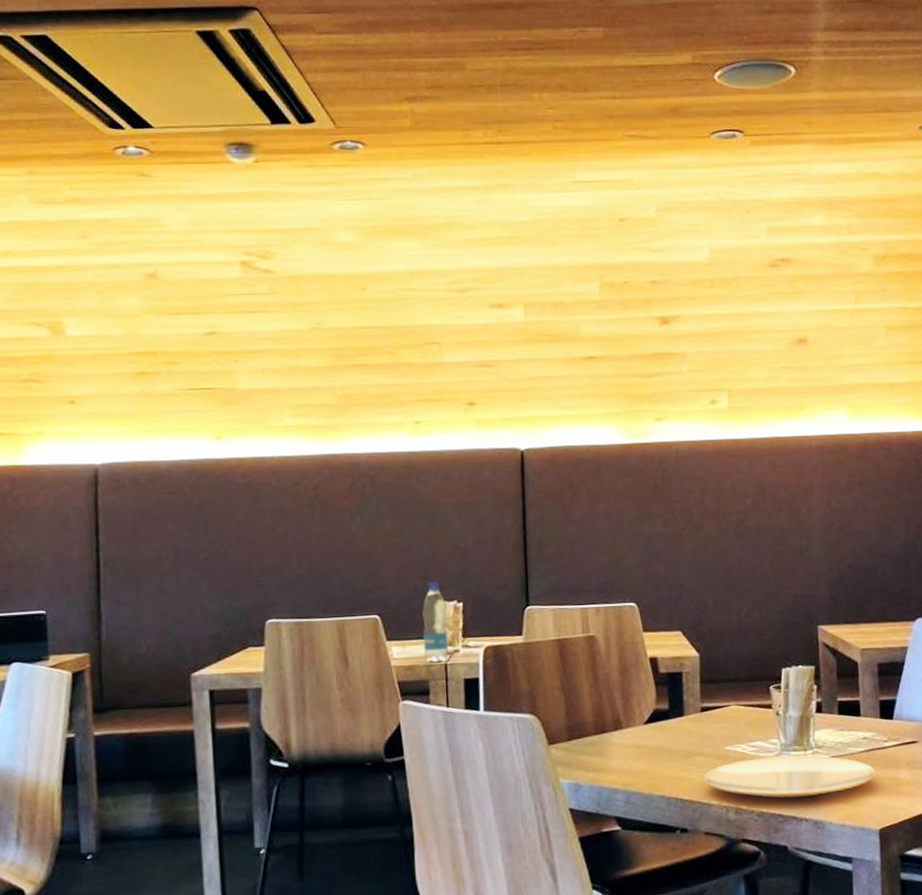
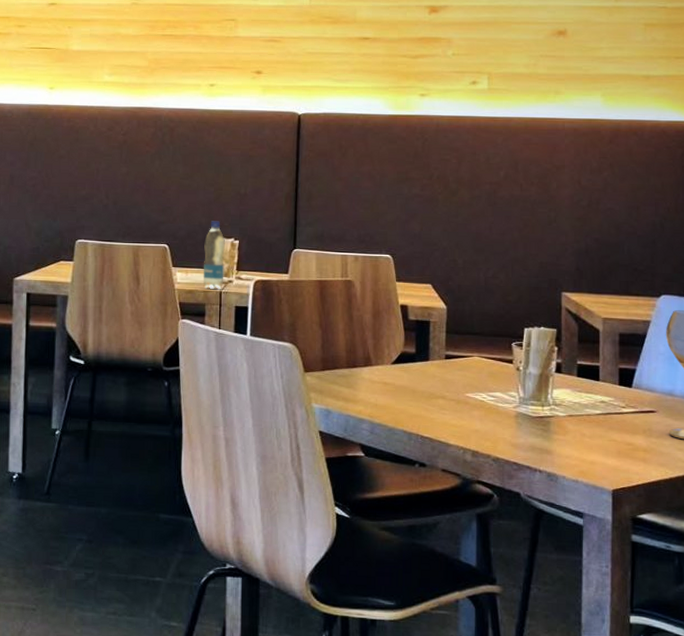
plate: present [704,755,875,799] -> none [444,407,611,450]

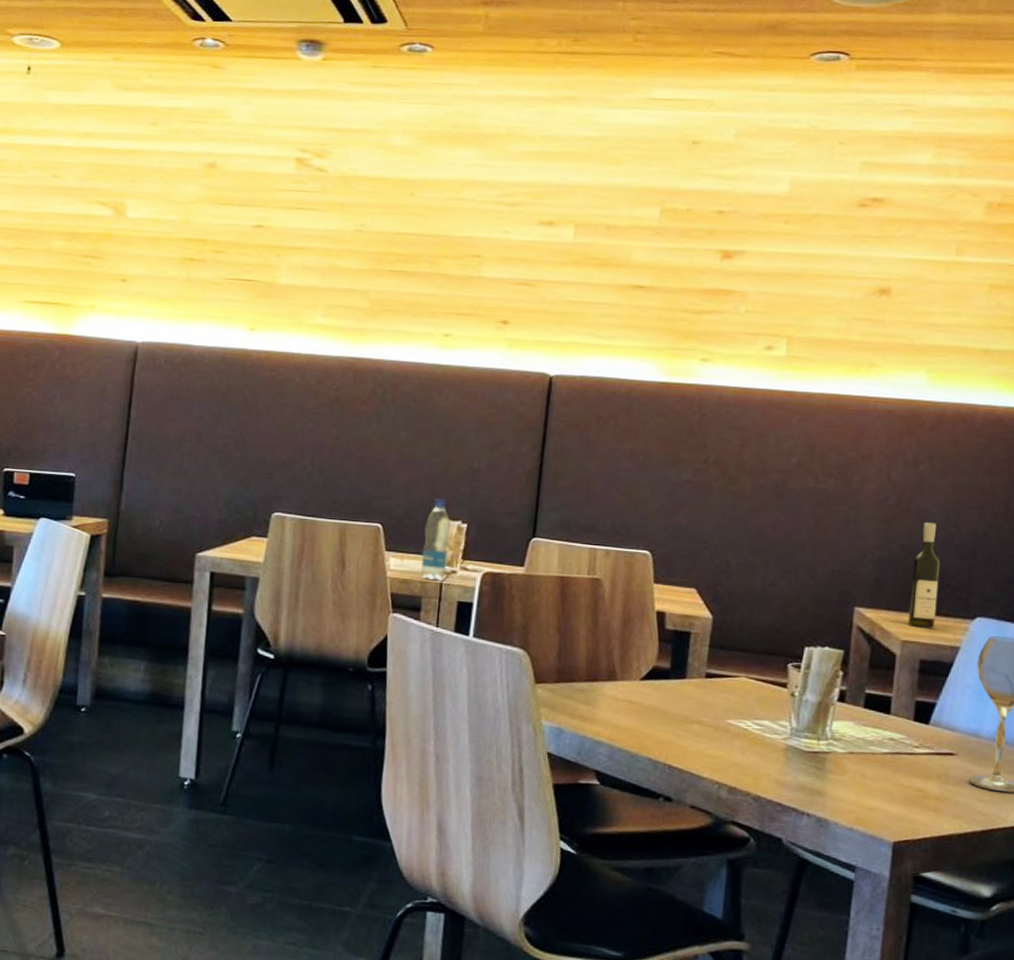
bottle: none [606,219,628,306] -> present [907,522,941,628]

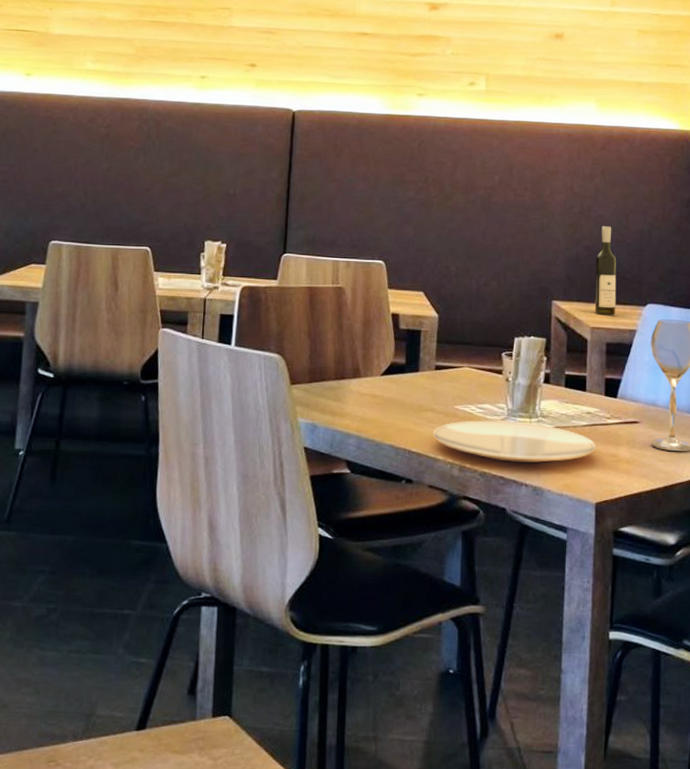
bottle: present [420,498,451,580] -> none [186,222,211,296]
plate: none [698,737,898,792] -> present [432,420,596,463]

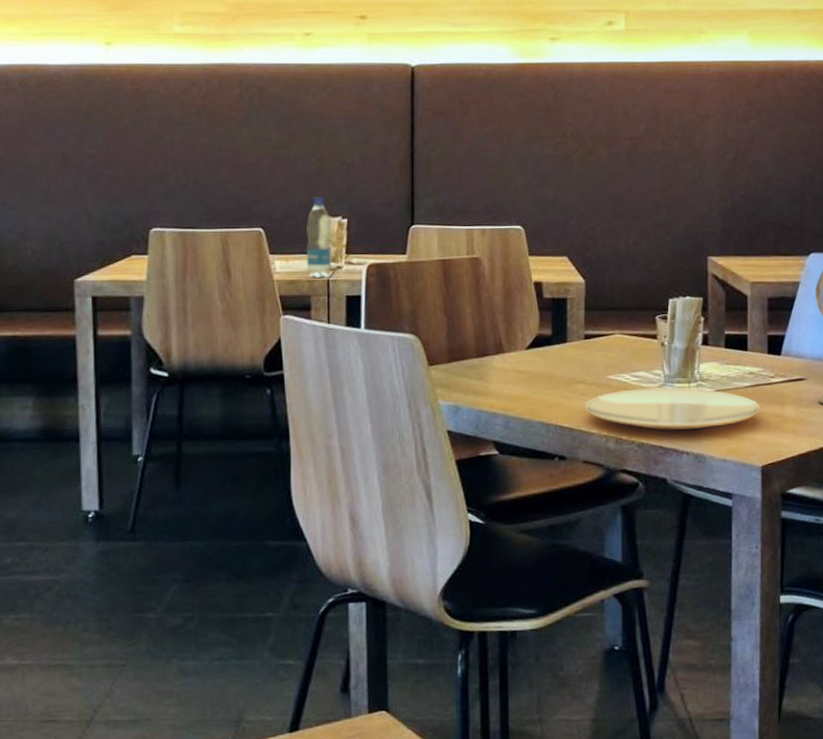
bottle: none [186,222,211,296] -> present [306,197,332,278]
bottle: present [594,226,617,315] -> none [753,172,777,268]

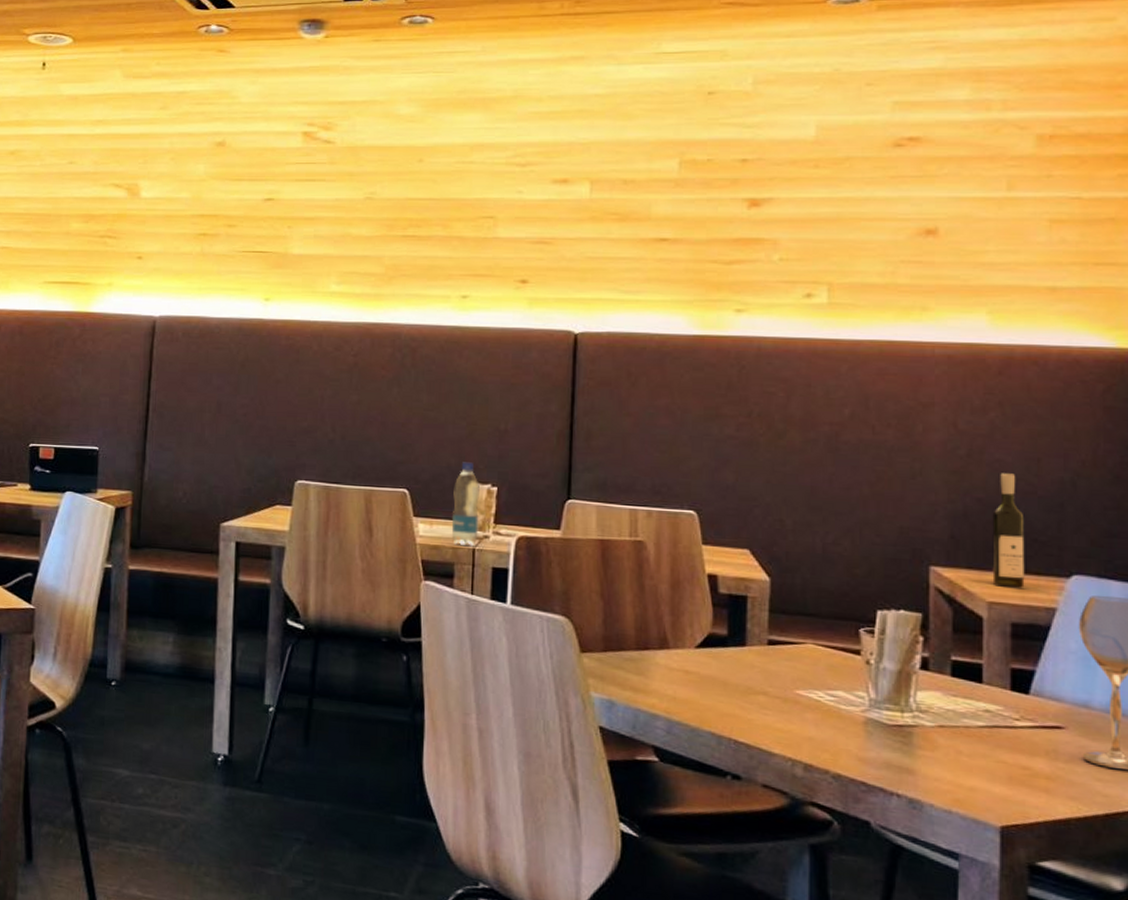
plate: present [584,387,760,430] -> none [766,709,999,769]
bottle: none [753,172,777,268] -> present [992,473,1025,588]

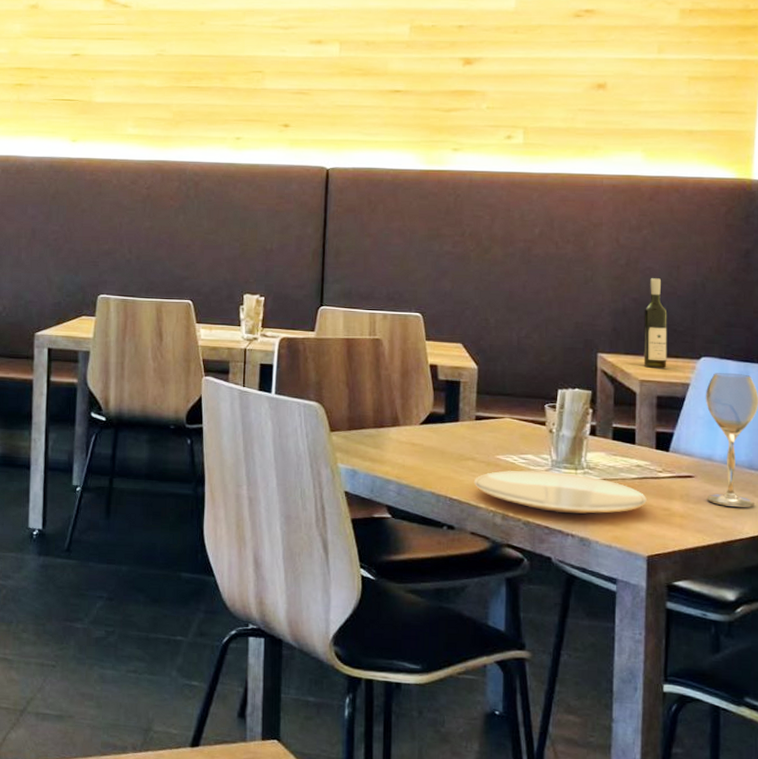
bottle: present [451,462,480,546] -> none [227,277,250,346]
plate: none [766,709,999,769] -> present [473,470,647,514]

